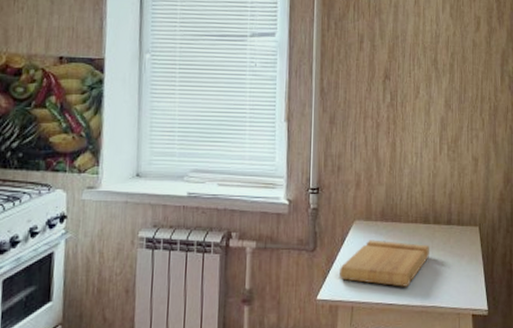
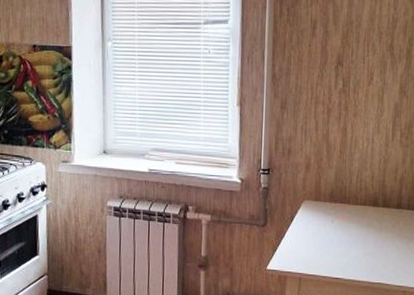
cutting board: present [340,240,430,287] -> none [288,219,379,264]

